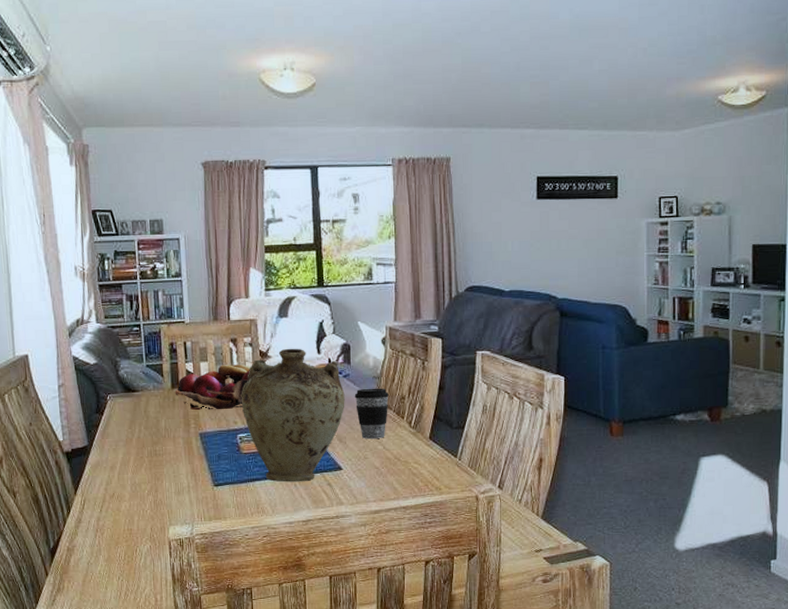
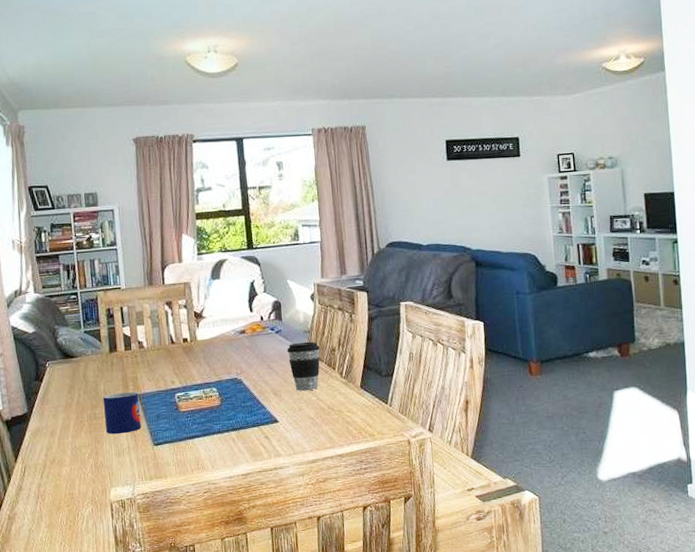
mug: none [163,430,202,473] -> present [102,392,141,435]
fruit basket: present [175,364,251,410] -> none [113,326,186,372]
vase: present [241,348,345,482] -> none [177,308,279,438]

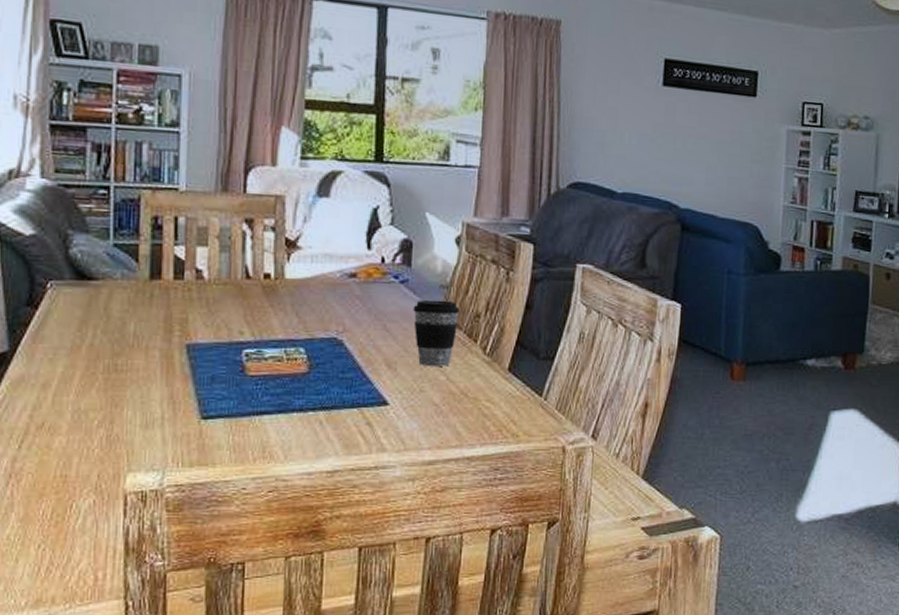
mug: present [102,392,141,435] -> none [130,338,187,398]

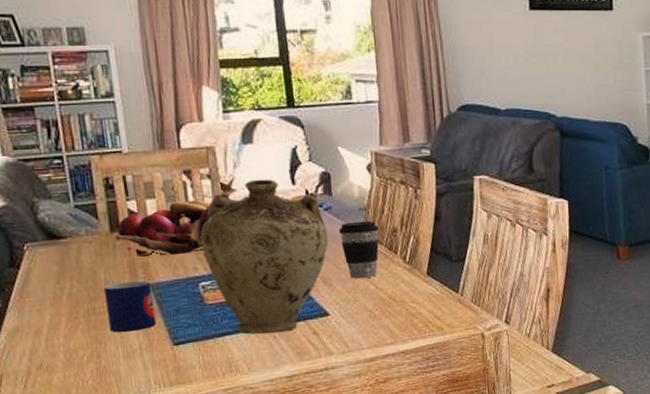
mug: none [130,338,187,398] -> present [103,280,156,333]
fruit basket: none [154,253,271,315] -> present [114,200,211,257]
vase: none [252,238,400,419] -> present [200,179,329,335]

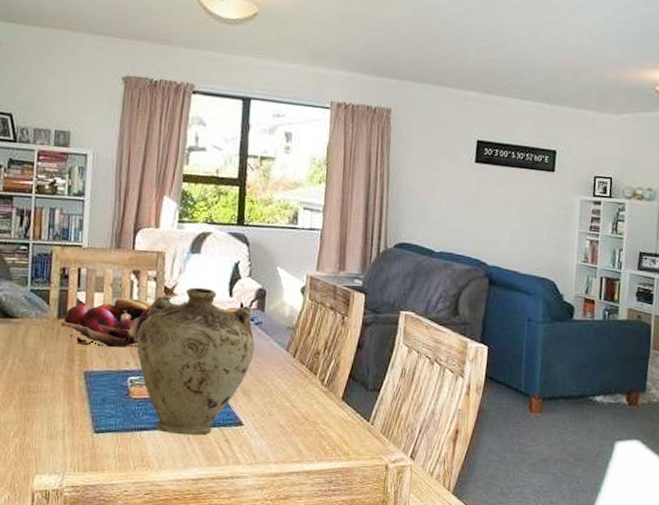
mug: present [103,280,156,333] -> none [40,366,85,415]
coffee cup: present [338,221,379,279] -> none [265,339,303,395]

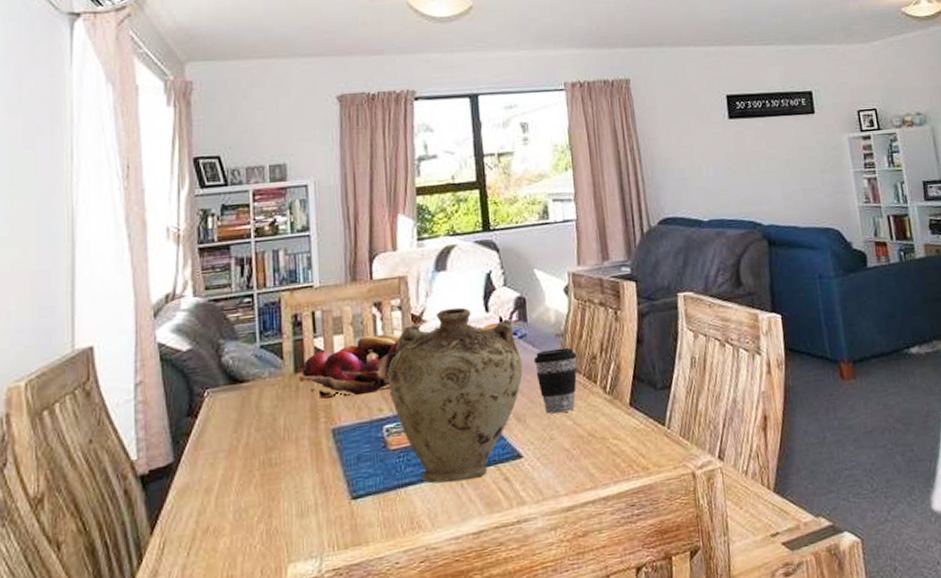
coffee cup: none [265,339,303,395] -> present [533,347,577,414]

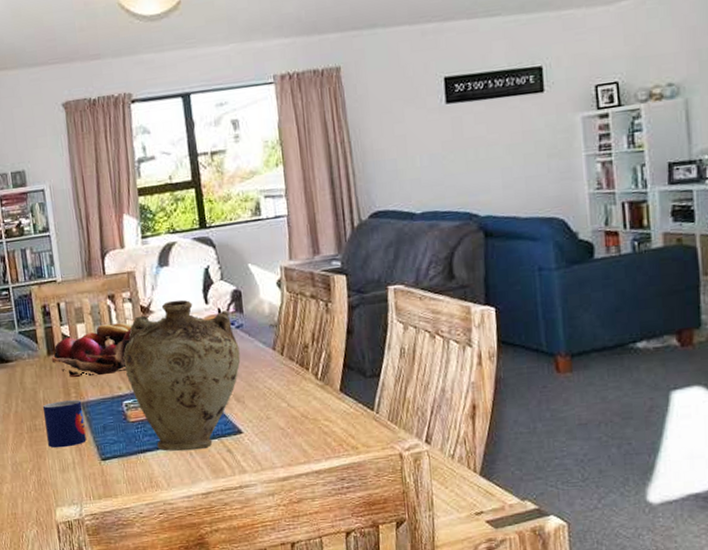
mug: none [282,425,335,487] -> present [42,399,86,448]
coffee cup: present [533,347,577,414] -> none [250,337,290,396]

